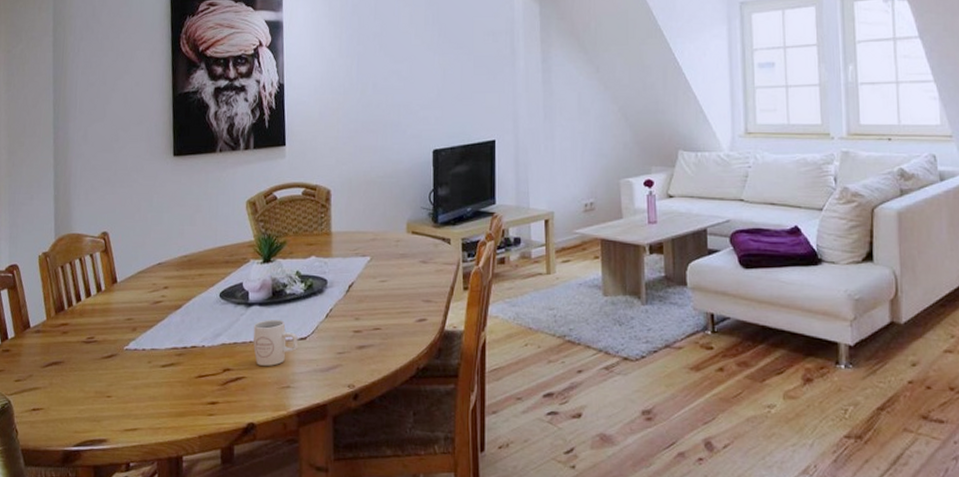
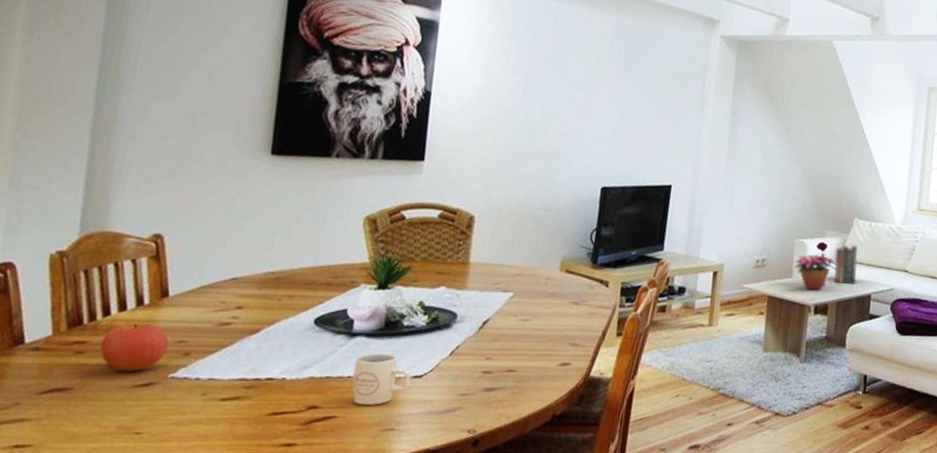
fruit: none [77,306,122,347] -> present [99,323,170,372]
flower arrangement: none [620,192,670,230] -> present [792,254,840,291]
books: none [662,177,689,221] -> present [834,244,859,284]

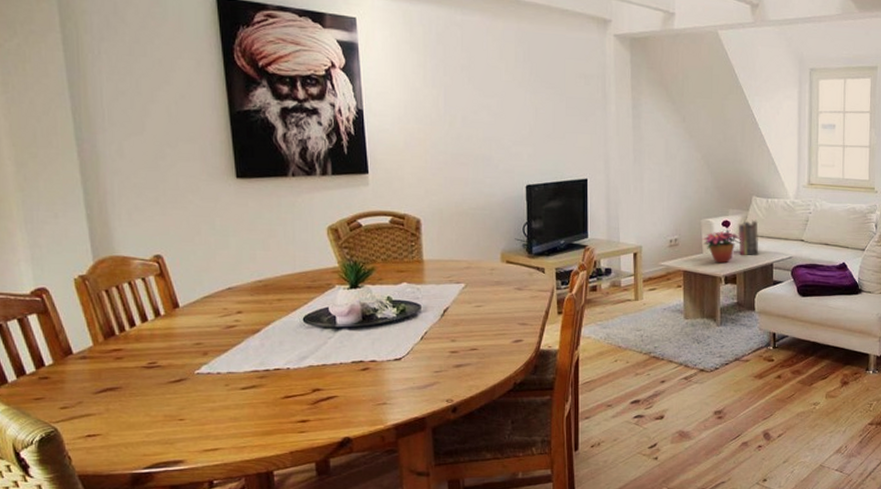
fruit: present [99,323,170,372] -> none [134,331,189,372]
mug: present [351,353,412,406] -> none [343,341,393,385]

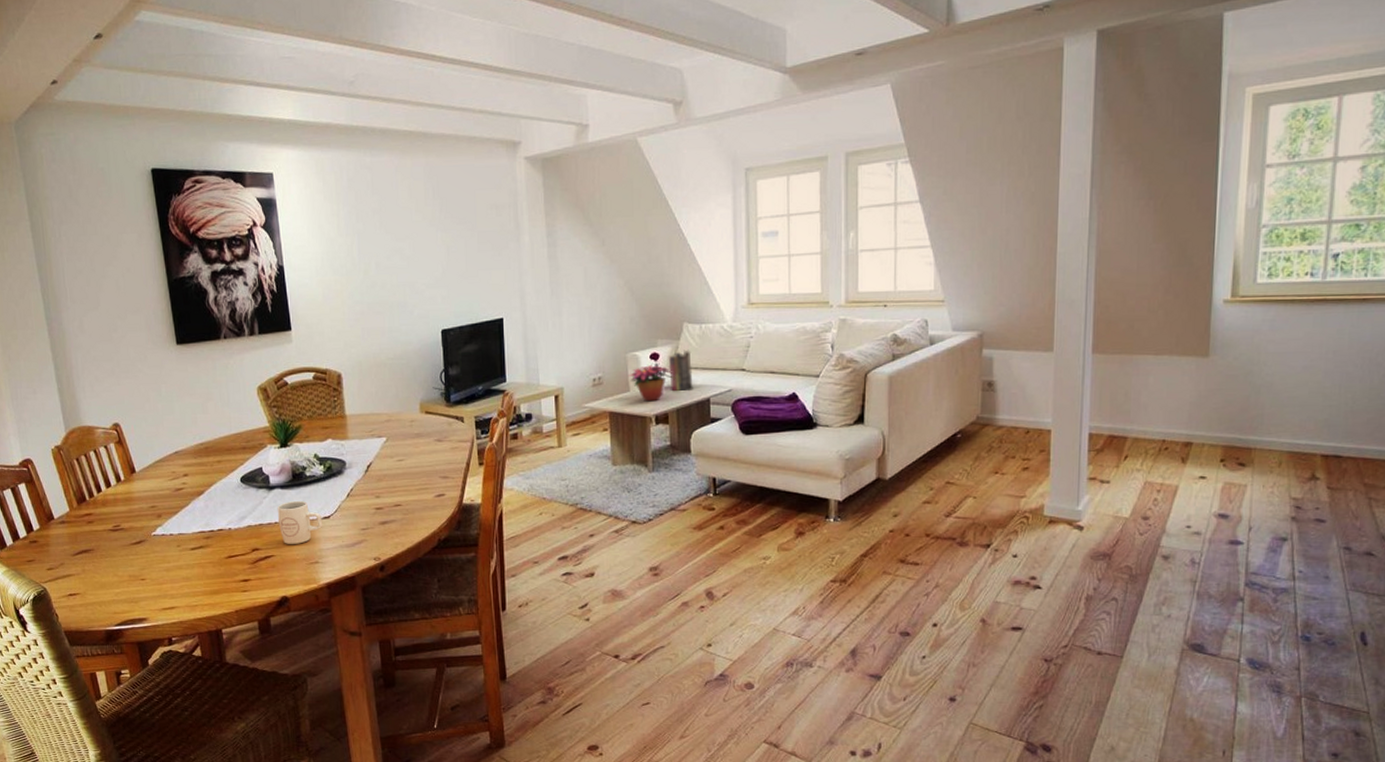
mug: none [343,341,393,385] -> present [277,500,323,544]

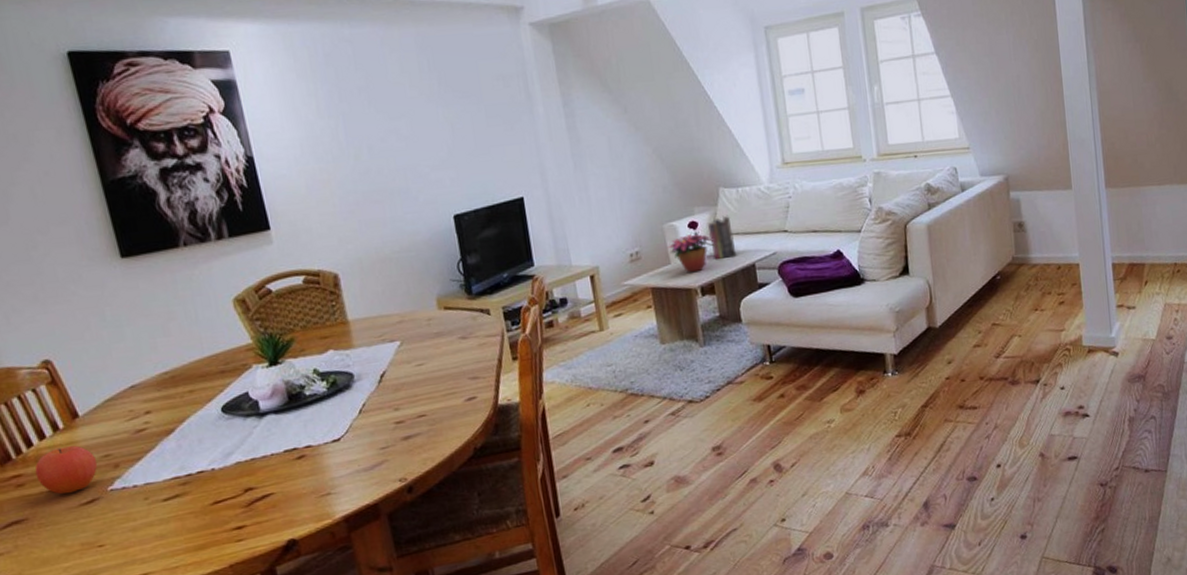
fruit: none [101,495,146,534] -> present [34,445,98,495]
mug: present [277,500,323,544] -> none [272,424,332,478]

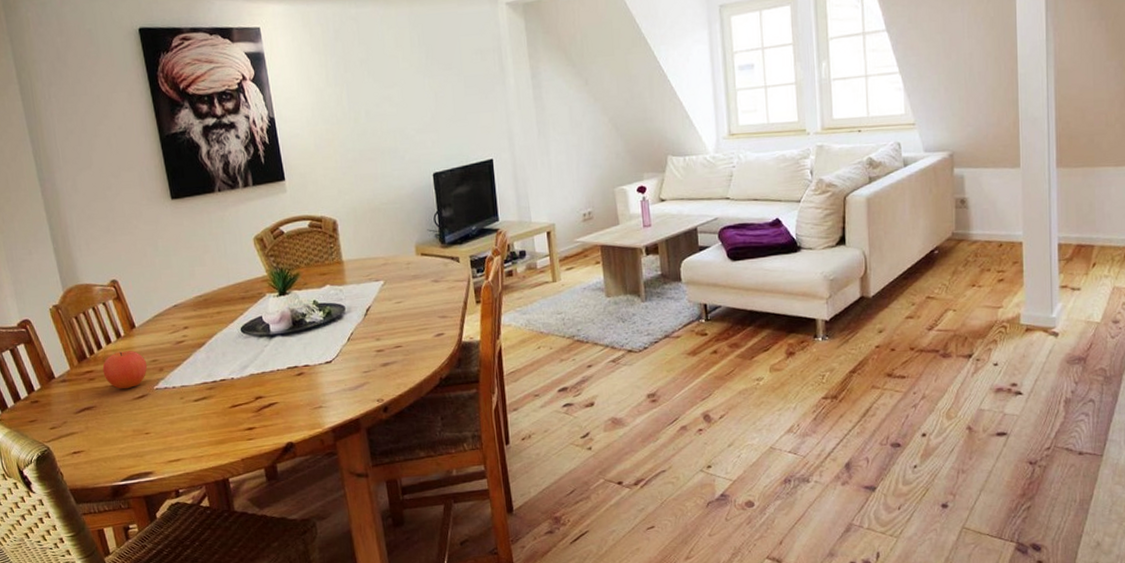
flower arrangement: present [666,234,717,273] -> none [616,198,662,234]
books: present [707,215,737,260] -> none [654,181,681,223]

